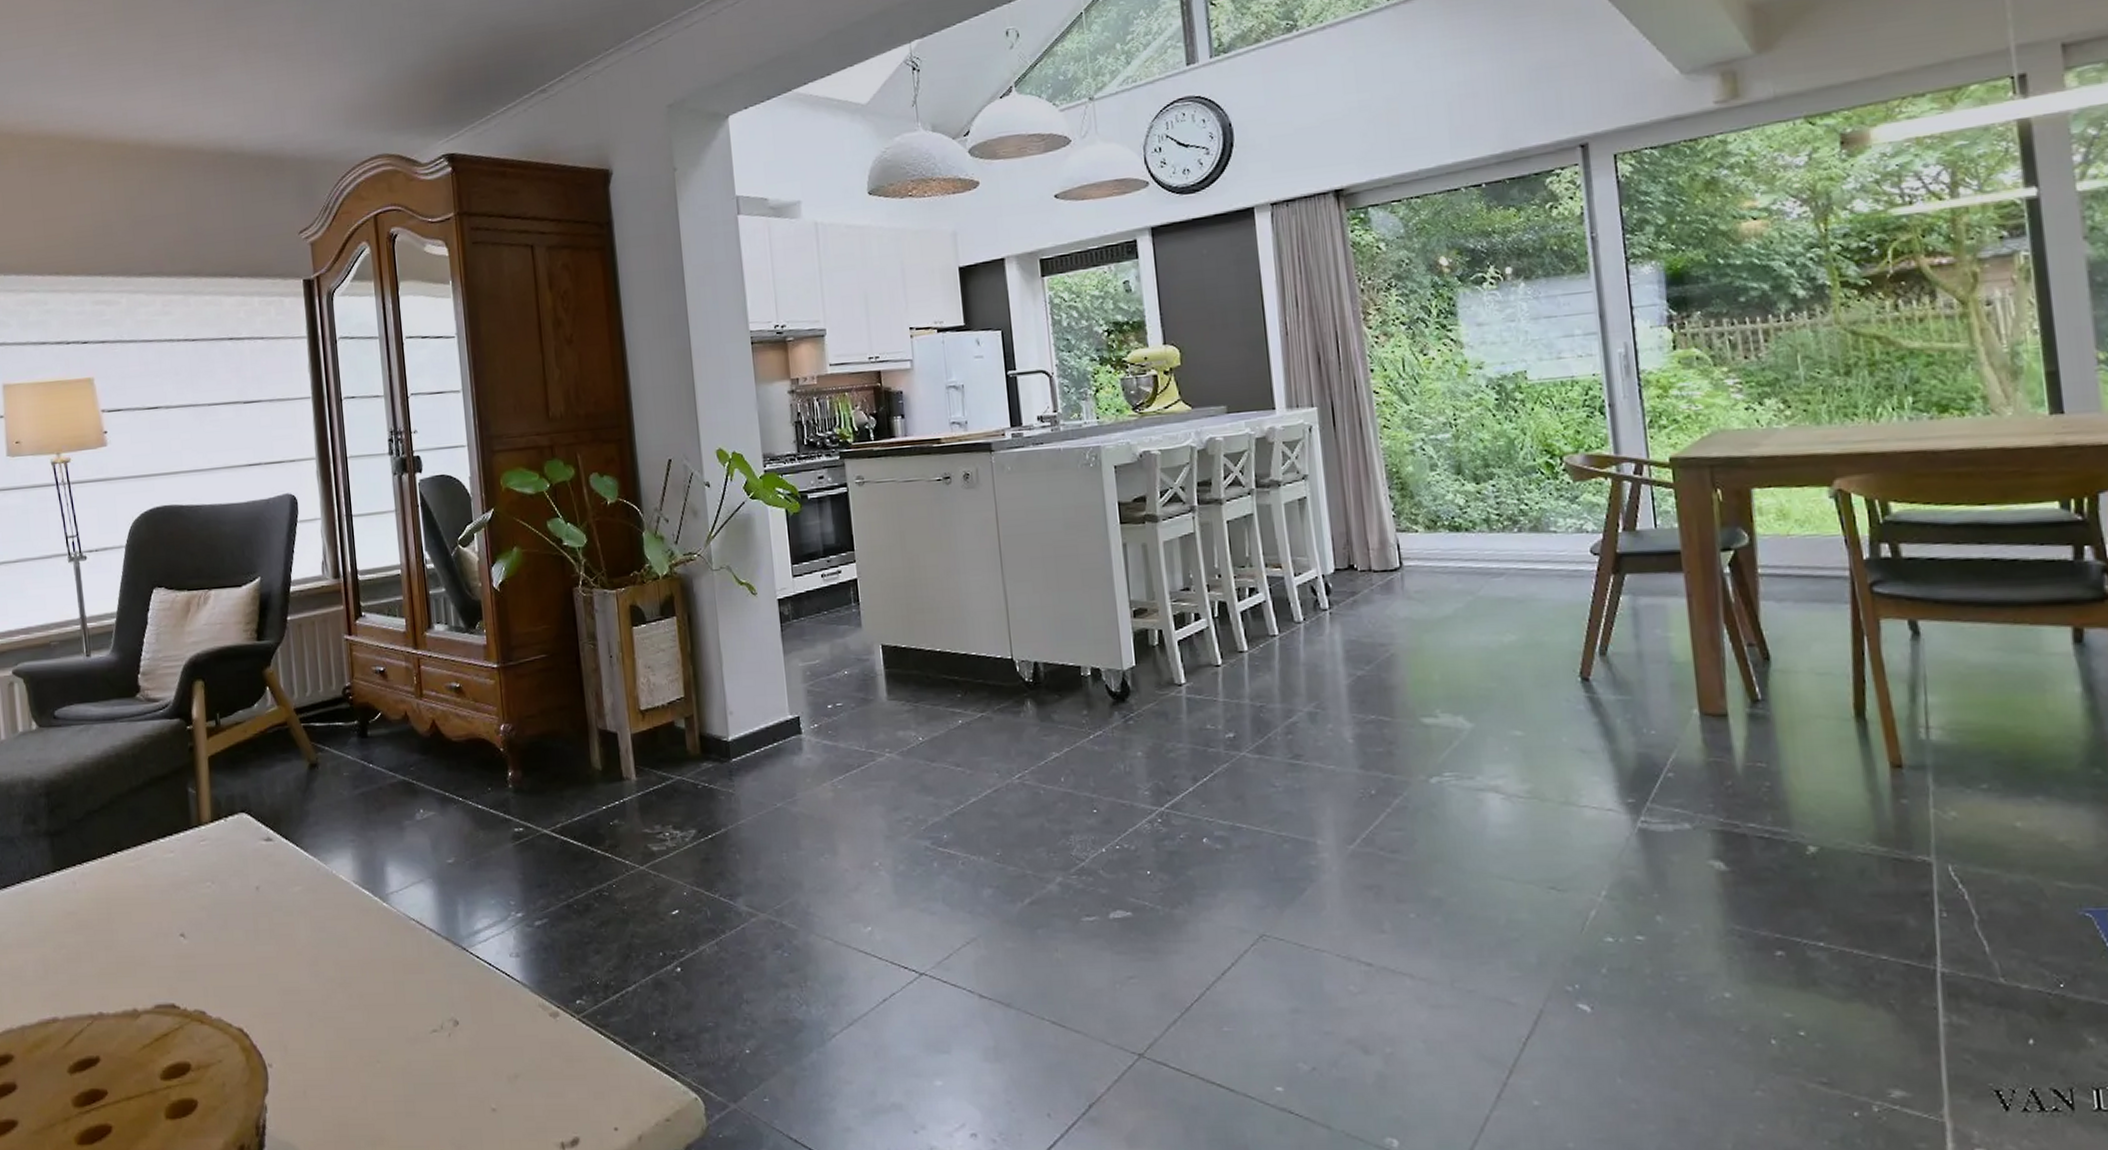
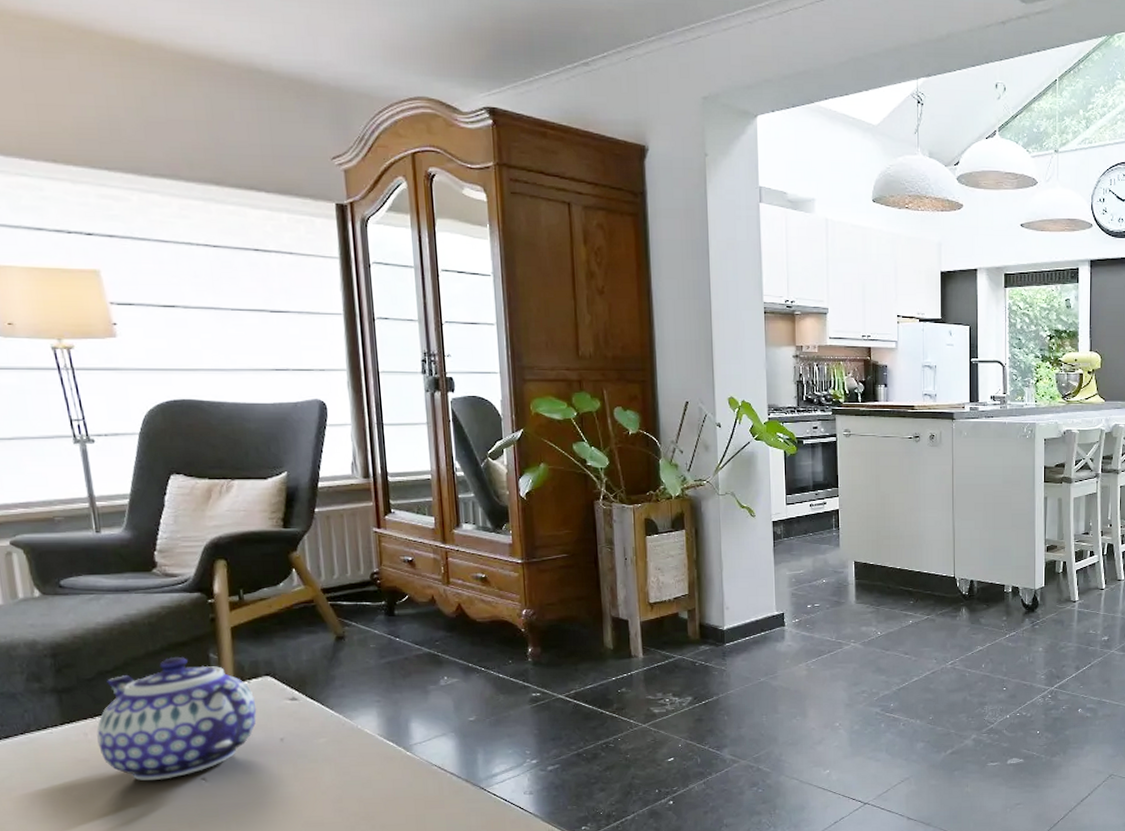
teapot: none [84,792,234,938] -> present [96,656,258,781]

